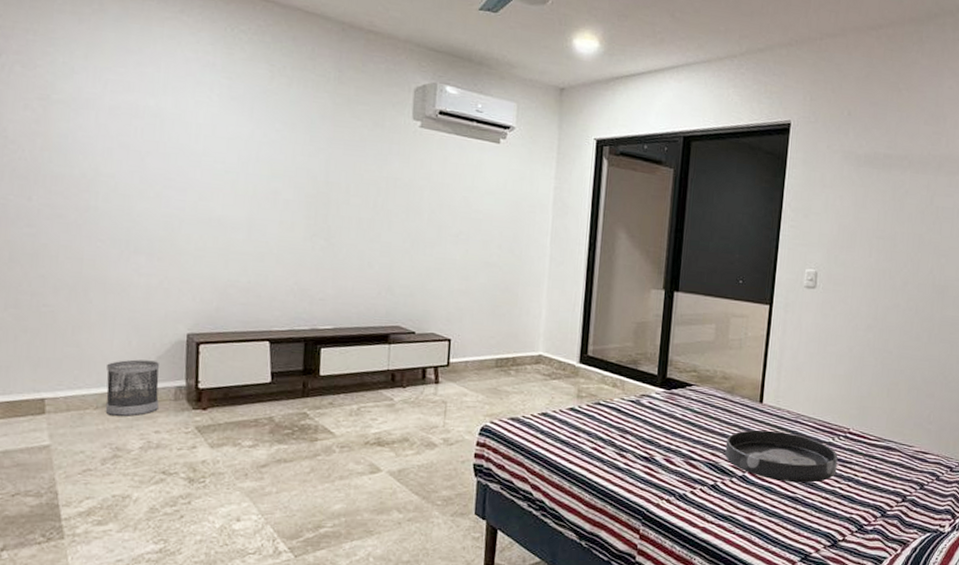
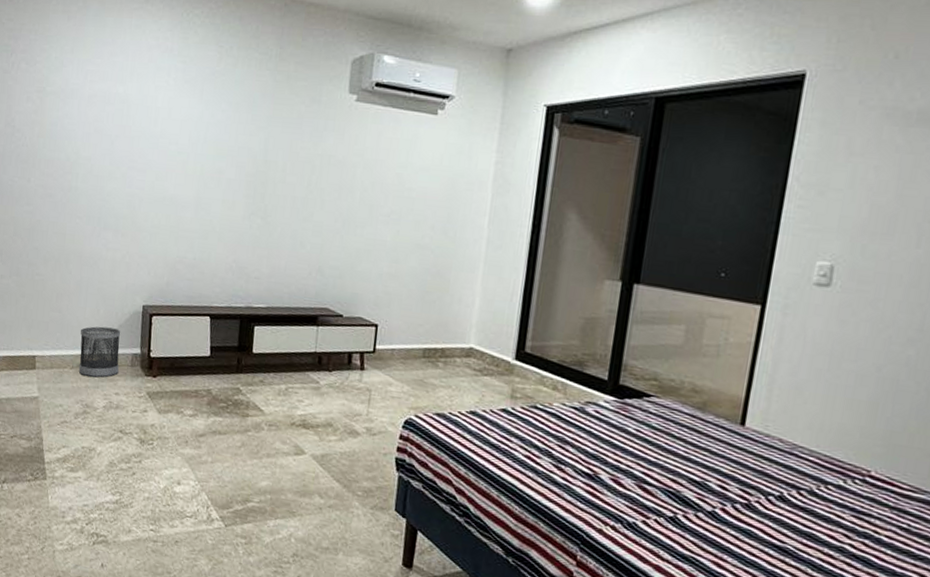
tray: present [725,430,838,483] -> none [689,457,851,533]

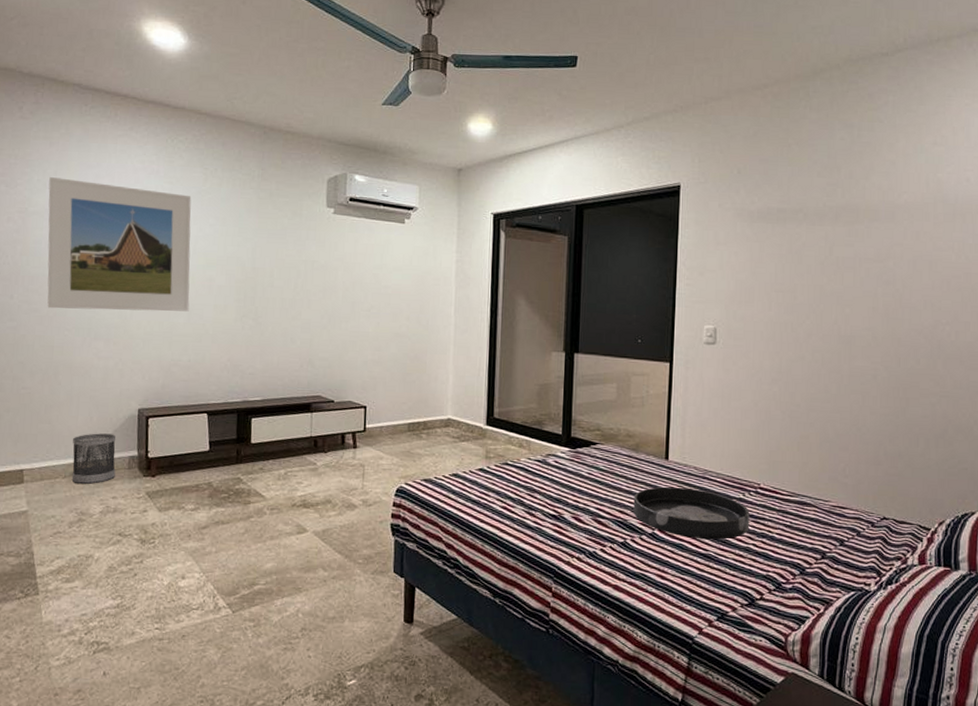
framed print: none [61,55,205,206] -> present [47,177,192,312]
tray: none [689,457,851,533] -> present [633,486,750,540]

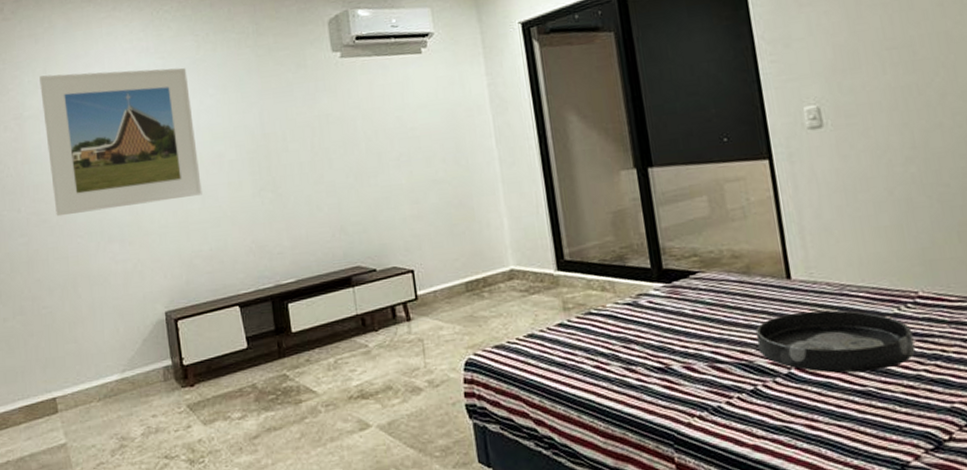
wastebasket: present [71,433,116,484] -> none [102,344,152,405]

